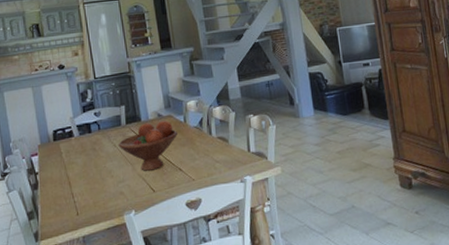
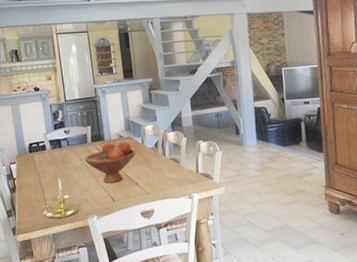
candle holder: none [62,169,116,218] -> present [36,178,81,219]

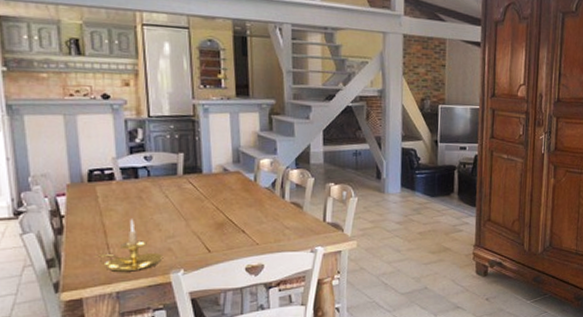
fruit bowl: present [84,141,136,183] -> none [171,176,245,229]

